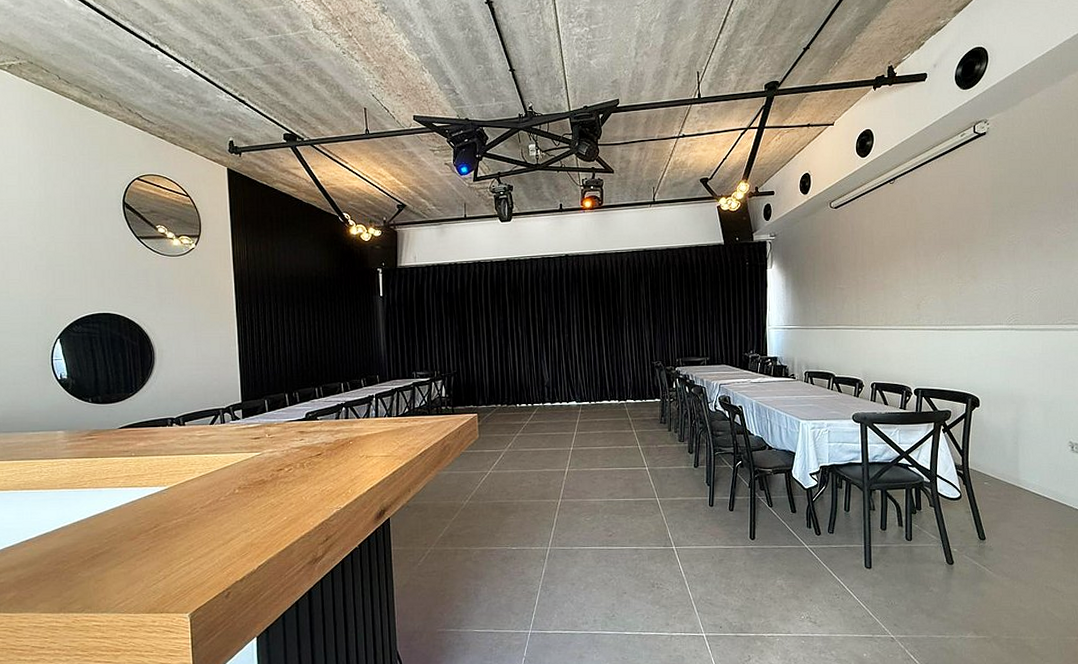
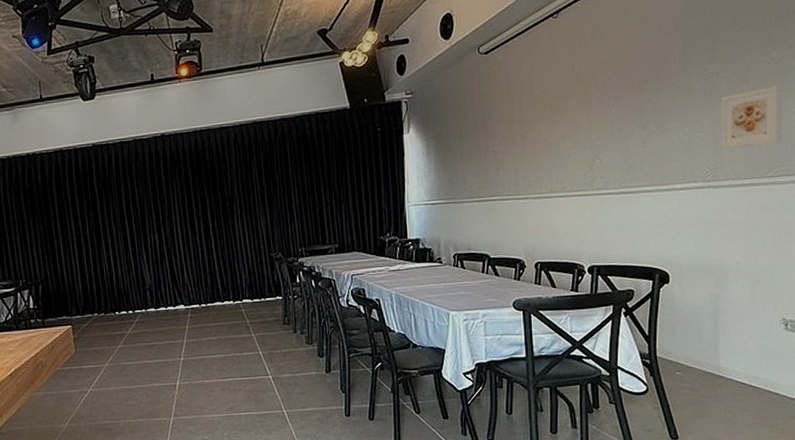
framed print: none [1021,250,1069,299] -> present [721,85,782,149]

